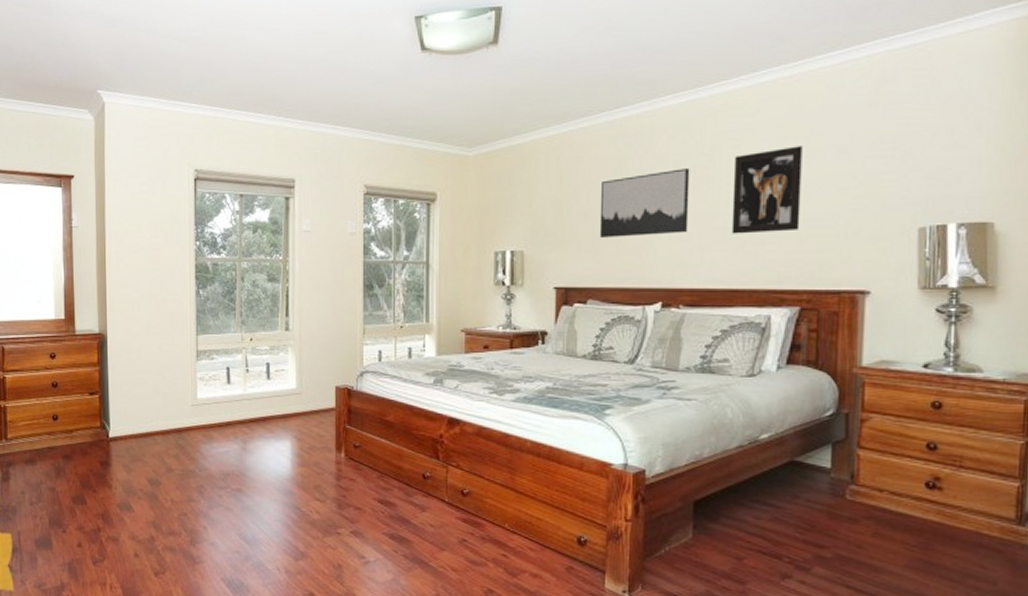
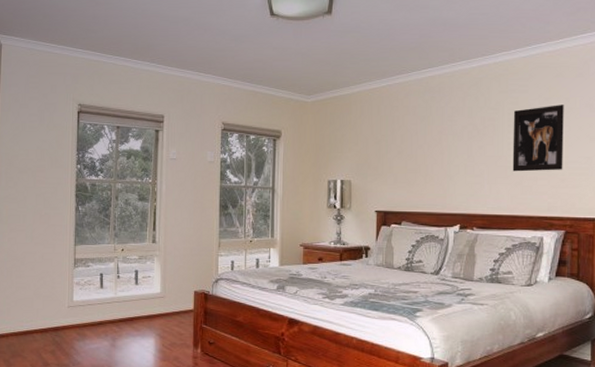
wall art: present [599,168,690,238] -> none [411,119,480,172]

